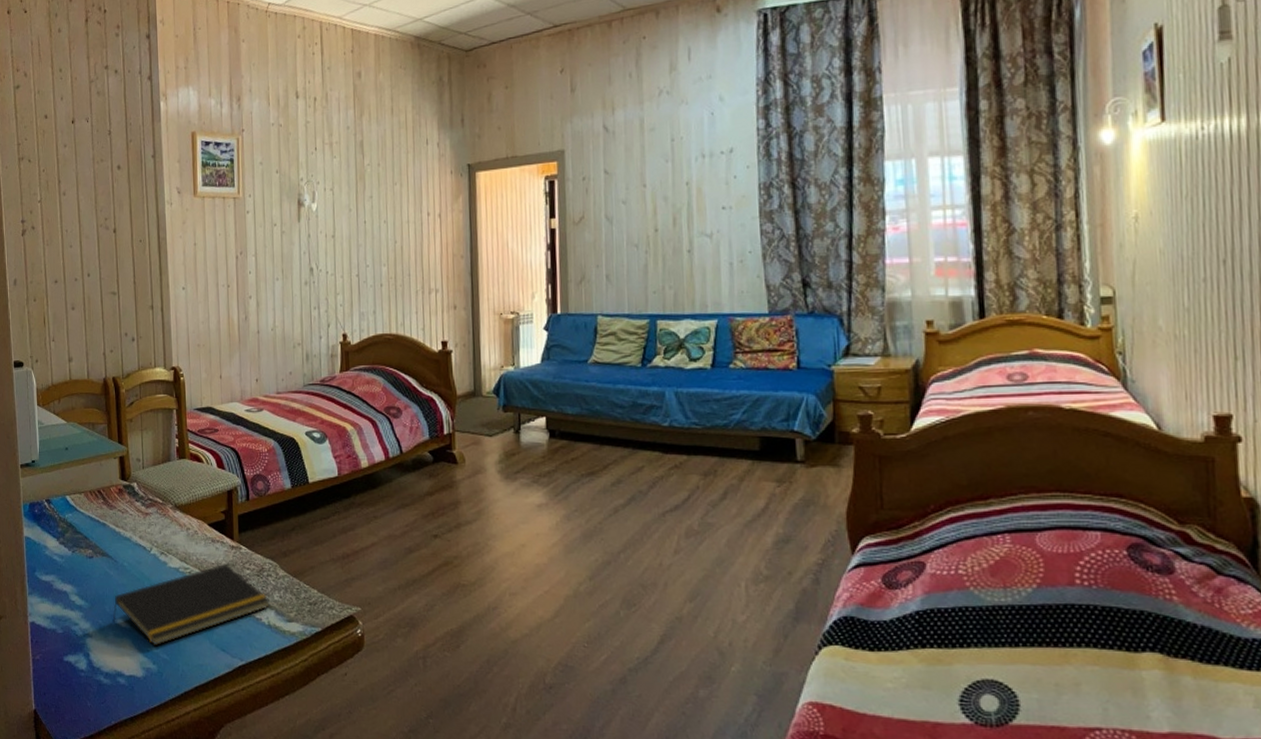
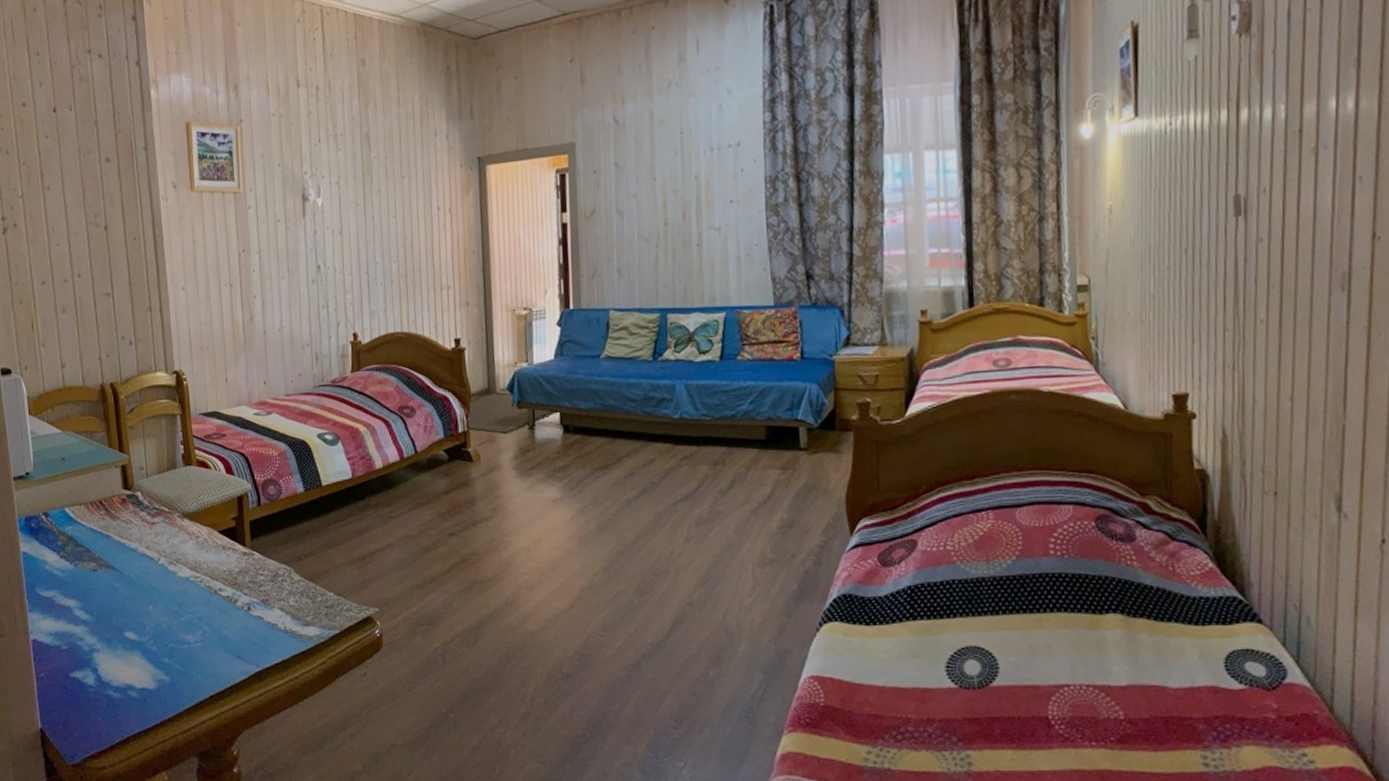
notepad: present [112,563,270,647] -> none [121,570,285,657]

